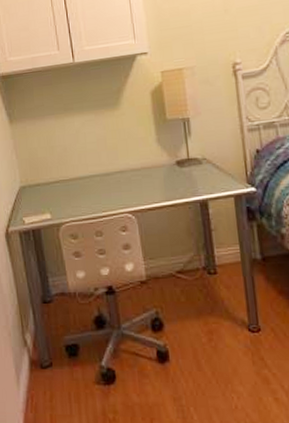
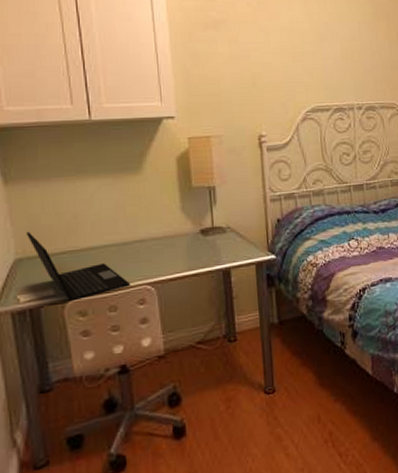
laptop: none [28,163,113,225] -> present [26,231,130,302]

